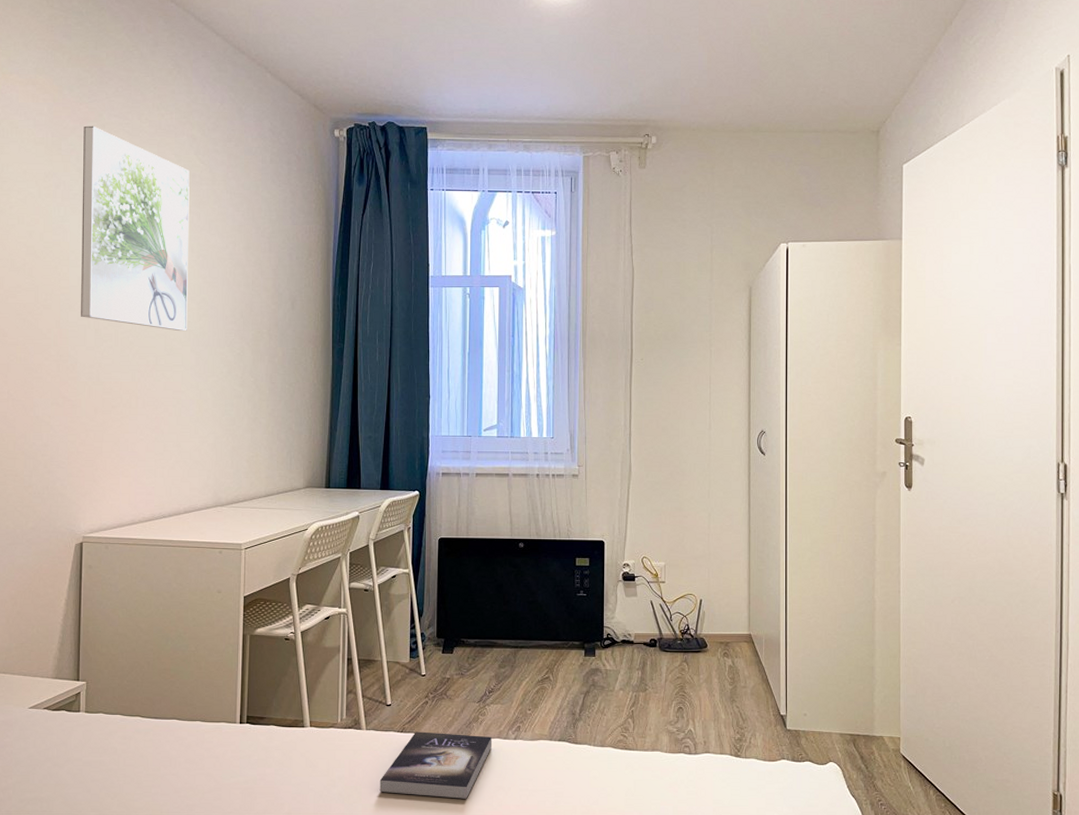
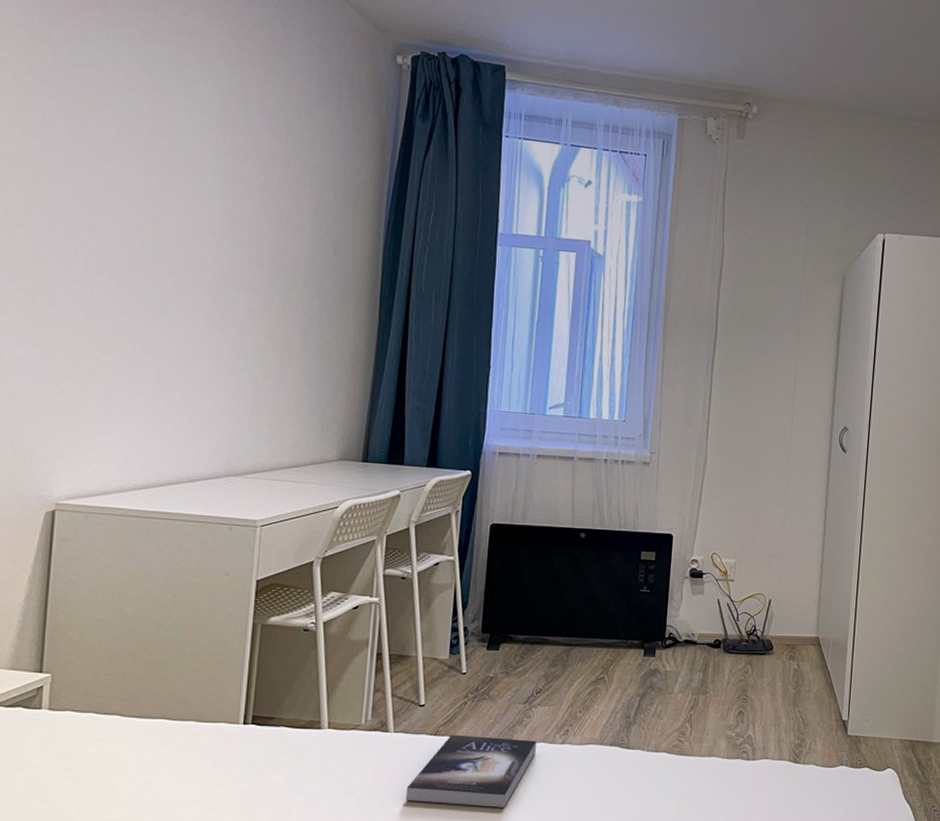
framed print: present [81,125,190,332] -> none [66,13,216,271]

